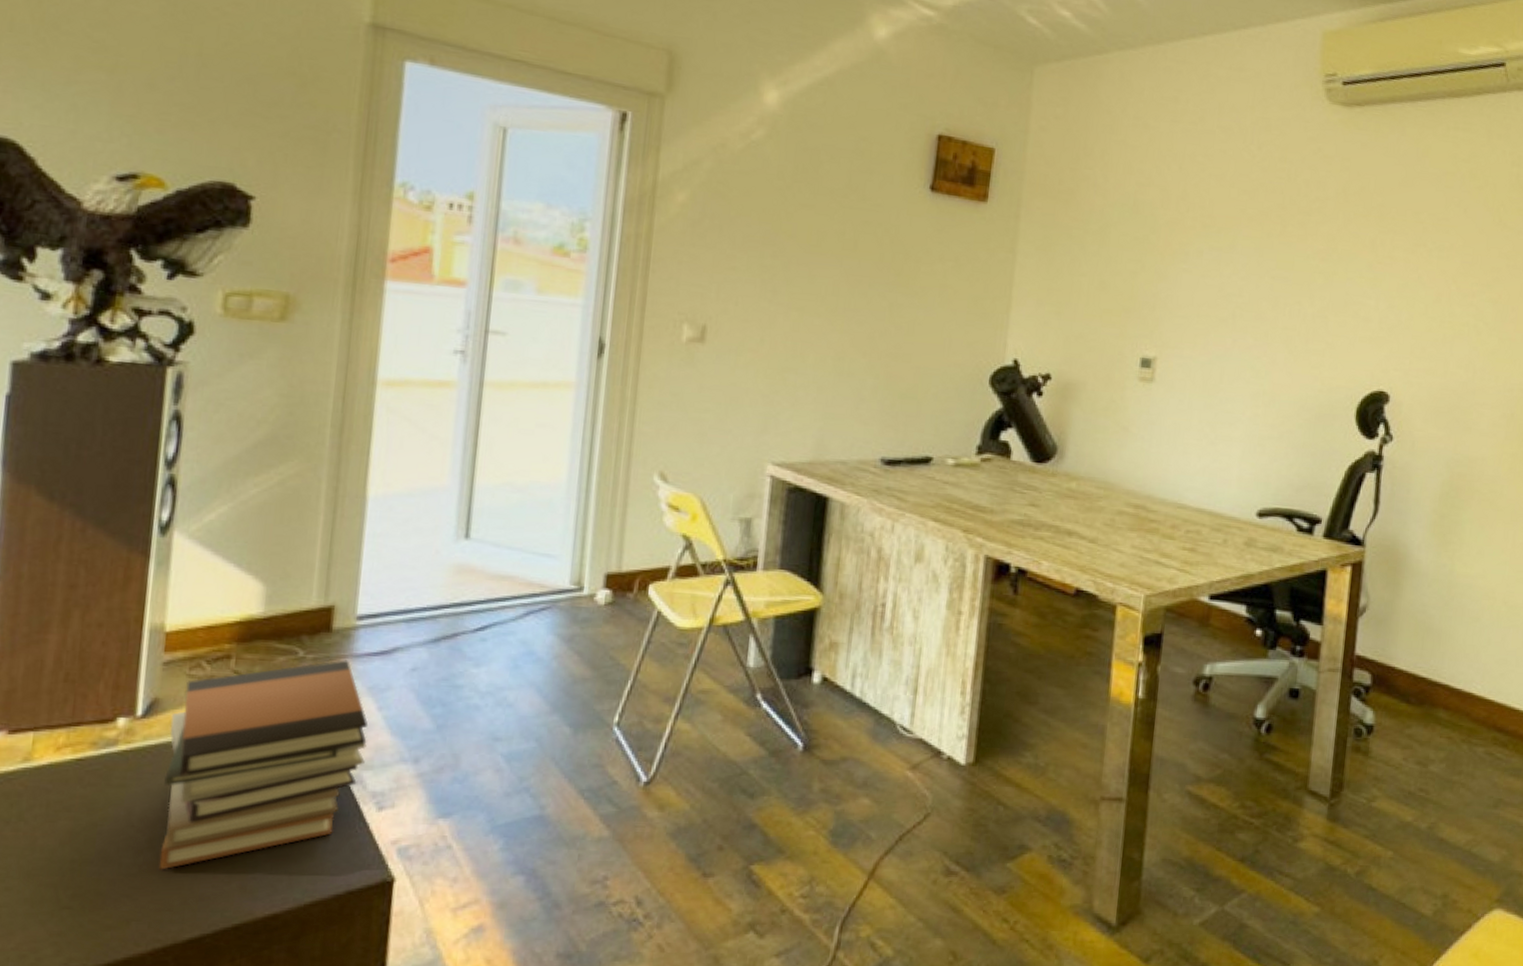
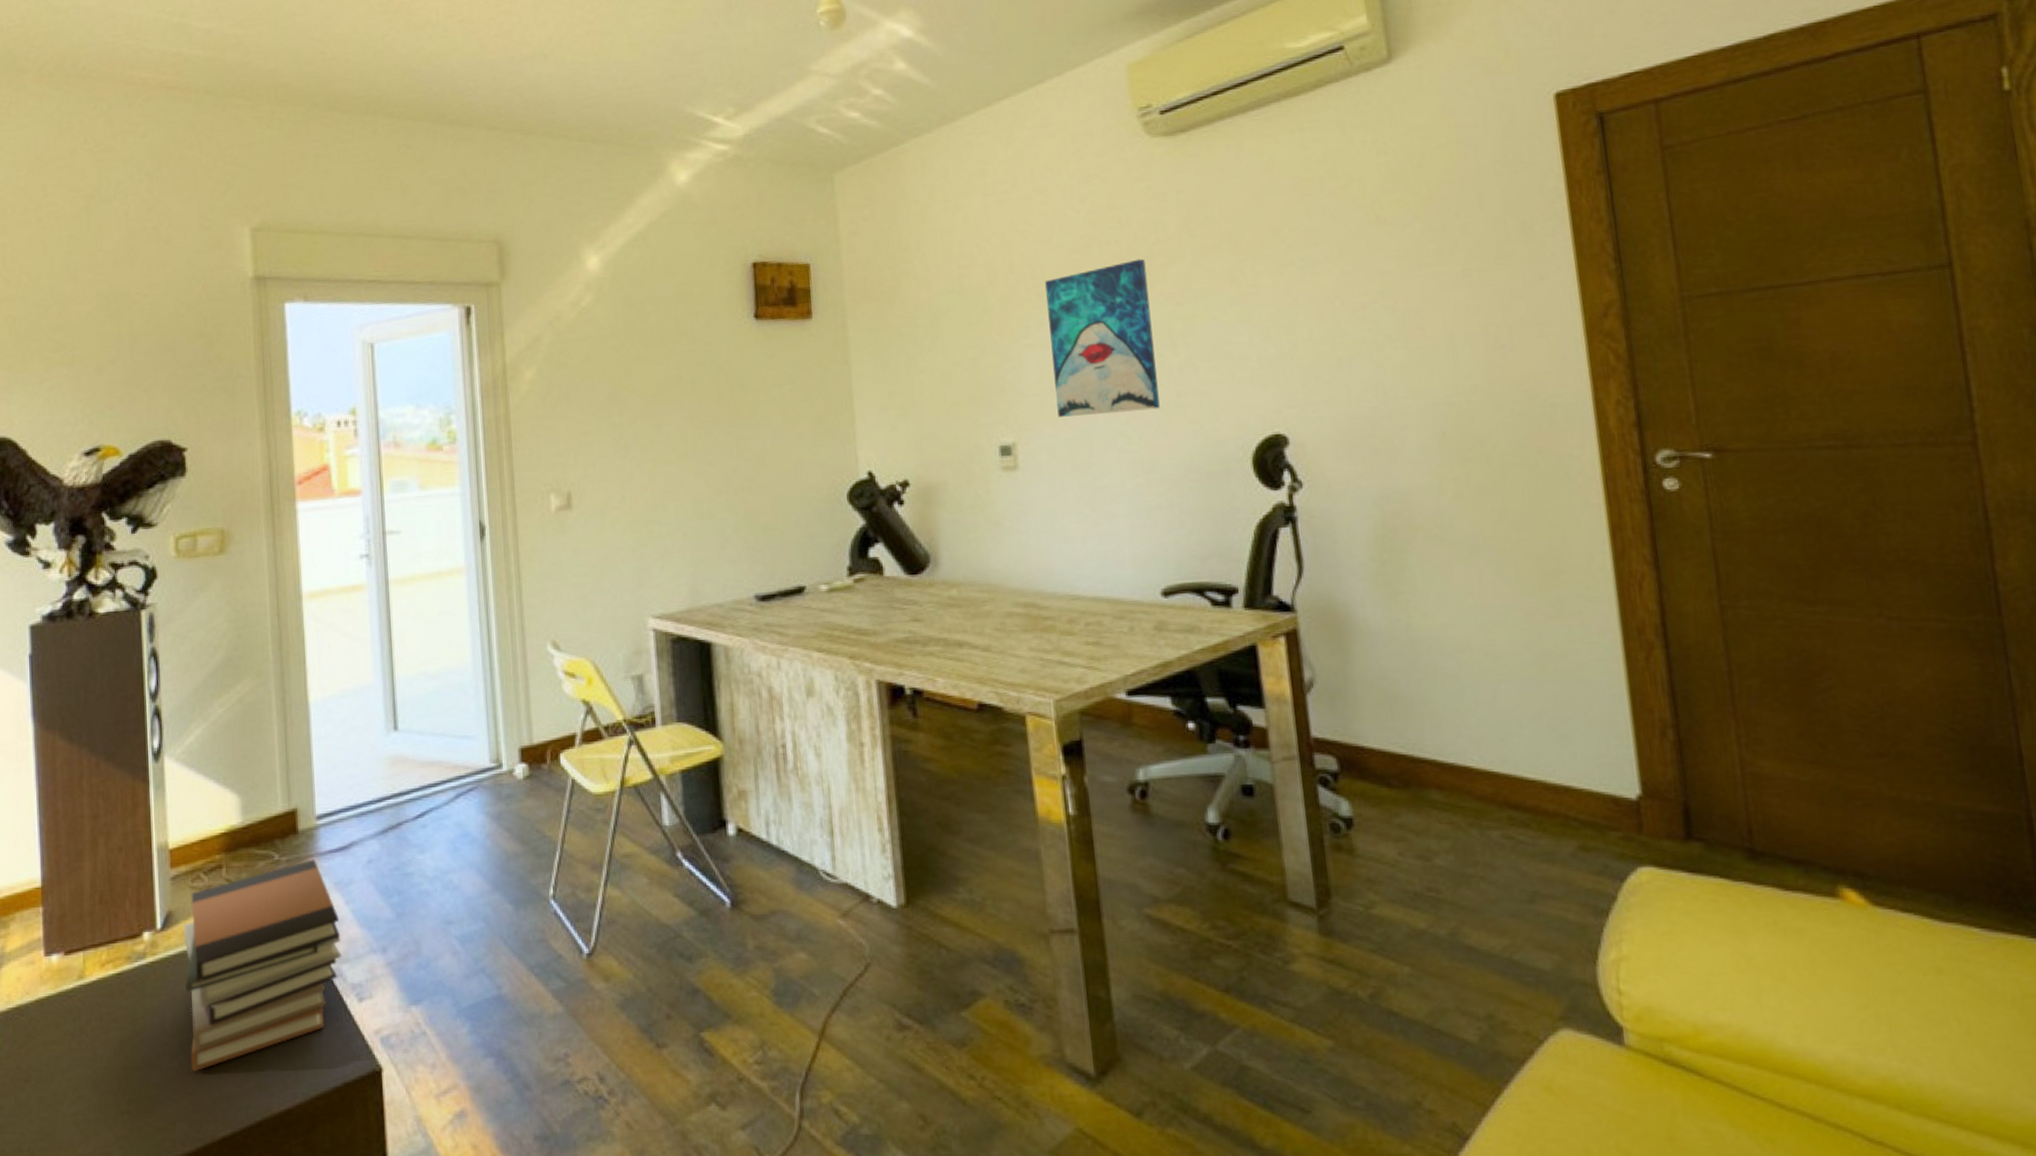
wall art: none [1199,211,1303,351] -> present [1045,258,1160,417]

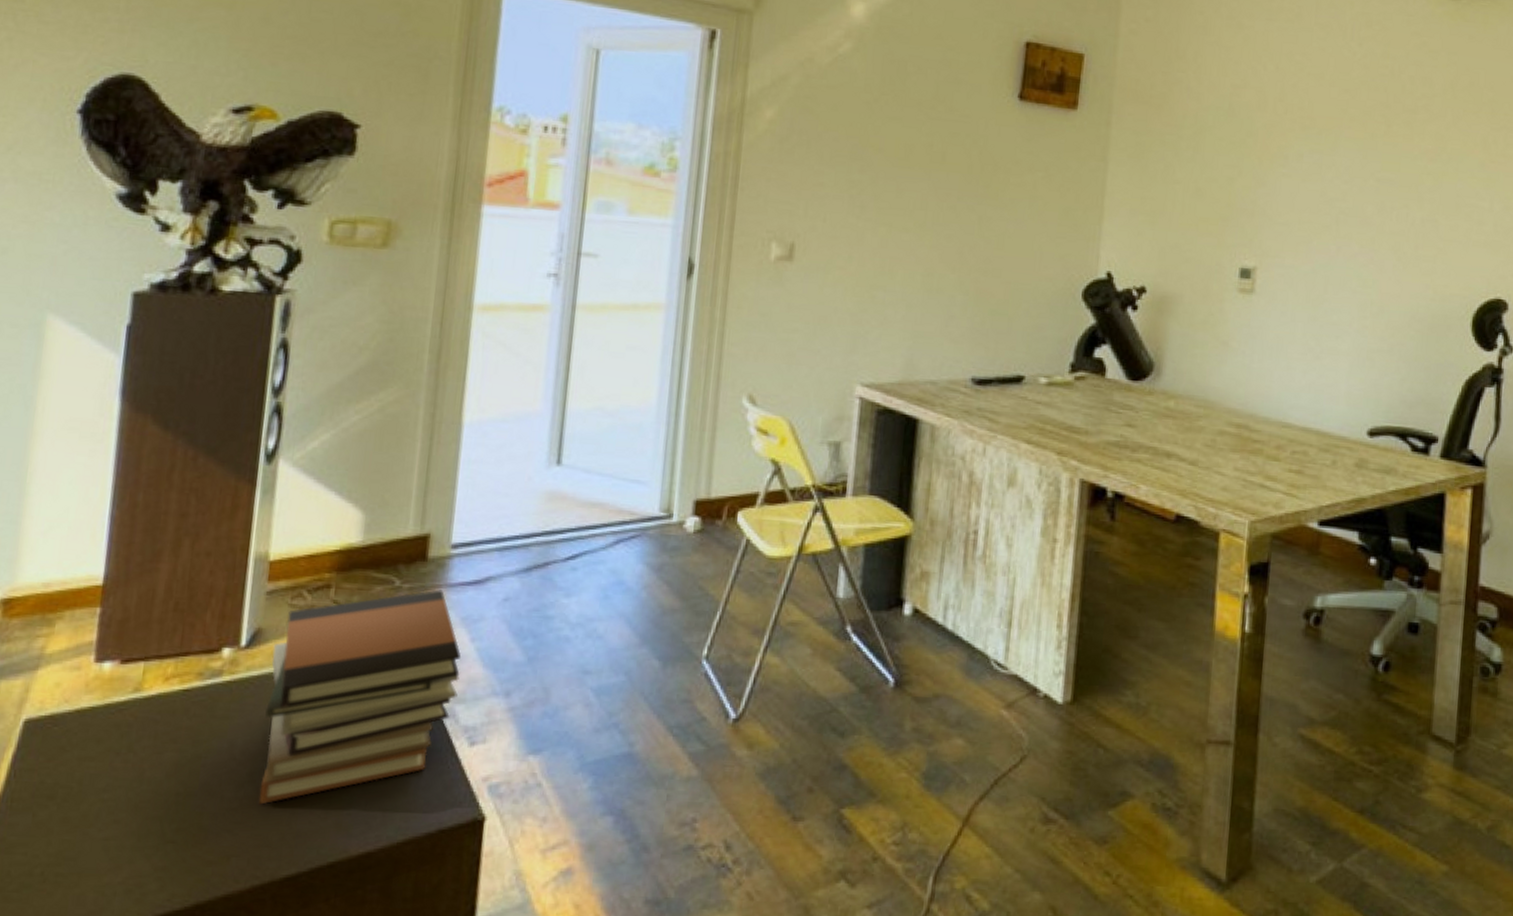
wall art: present [1045,258,1160,417] -> none [1301,110,1408,257]

